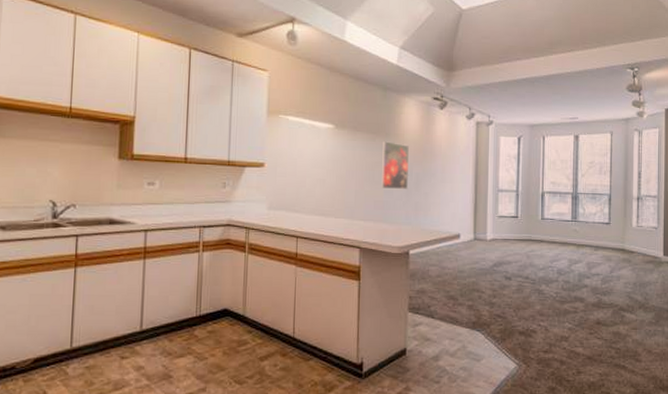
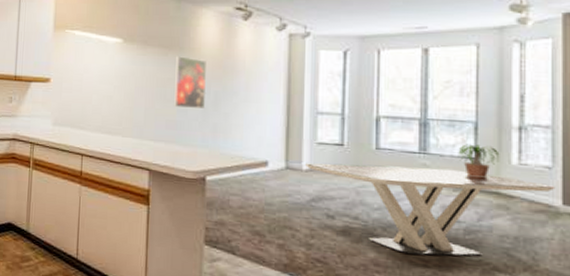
dining table: none [489,232,659,303] -> present [306,163,556,256]
potted plant: none [597,212,625,238] -> present [456,144,500,178]

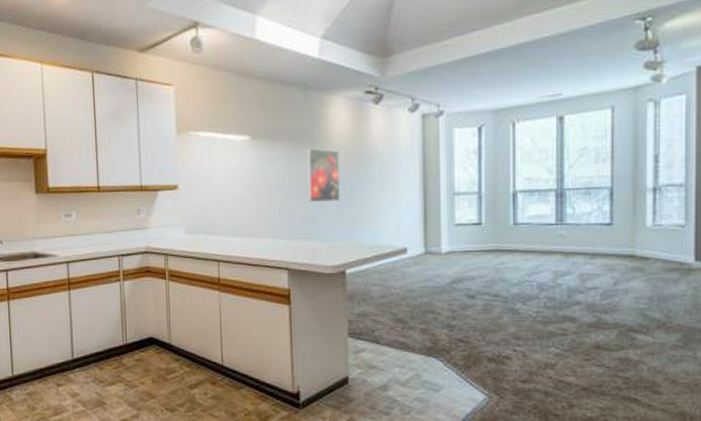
dining table: present [306,163,556,256] -> none [445,237,688,324]
potted plant: present [456,144,500,178] -> none [592,210,635,243]

